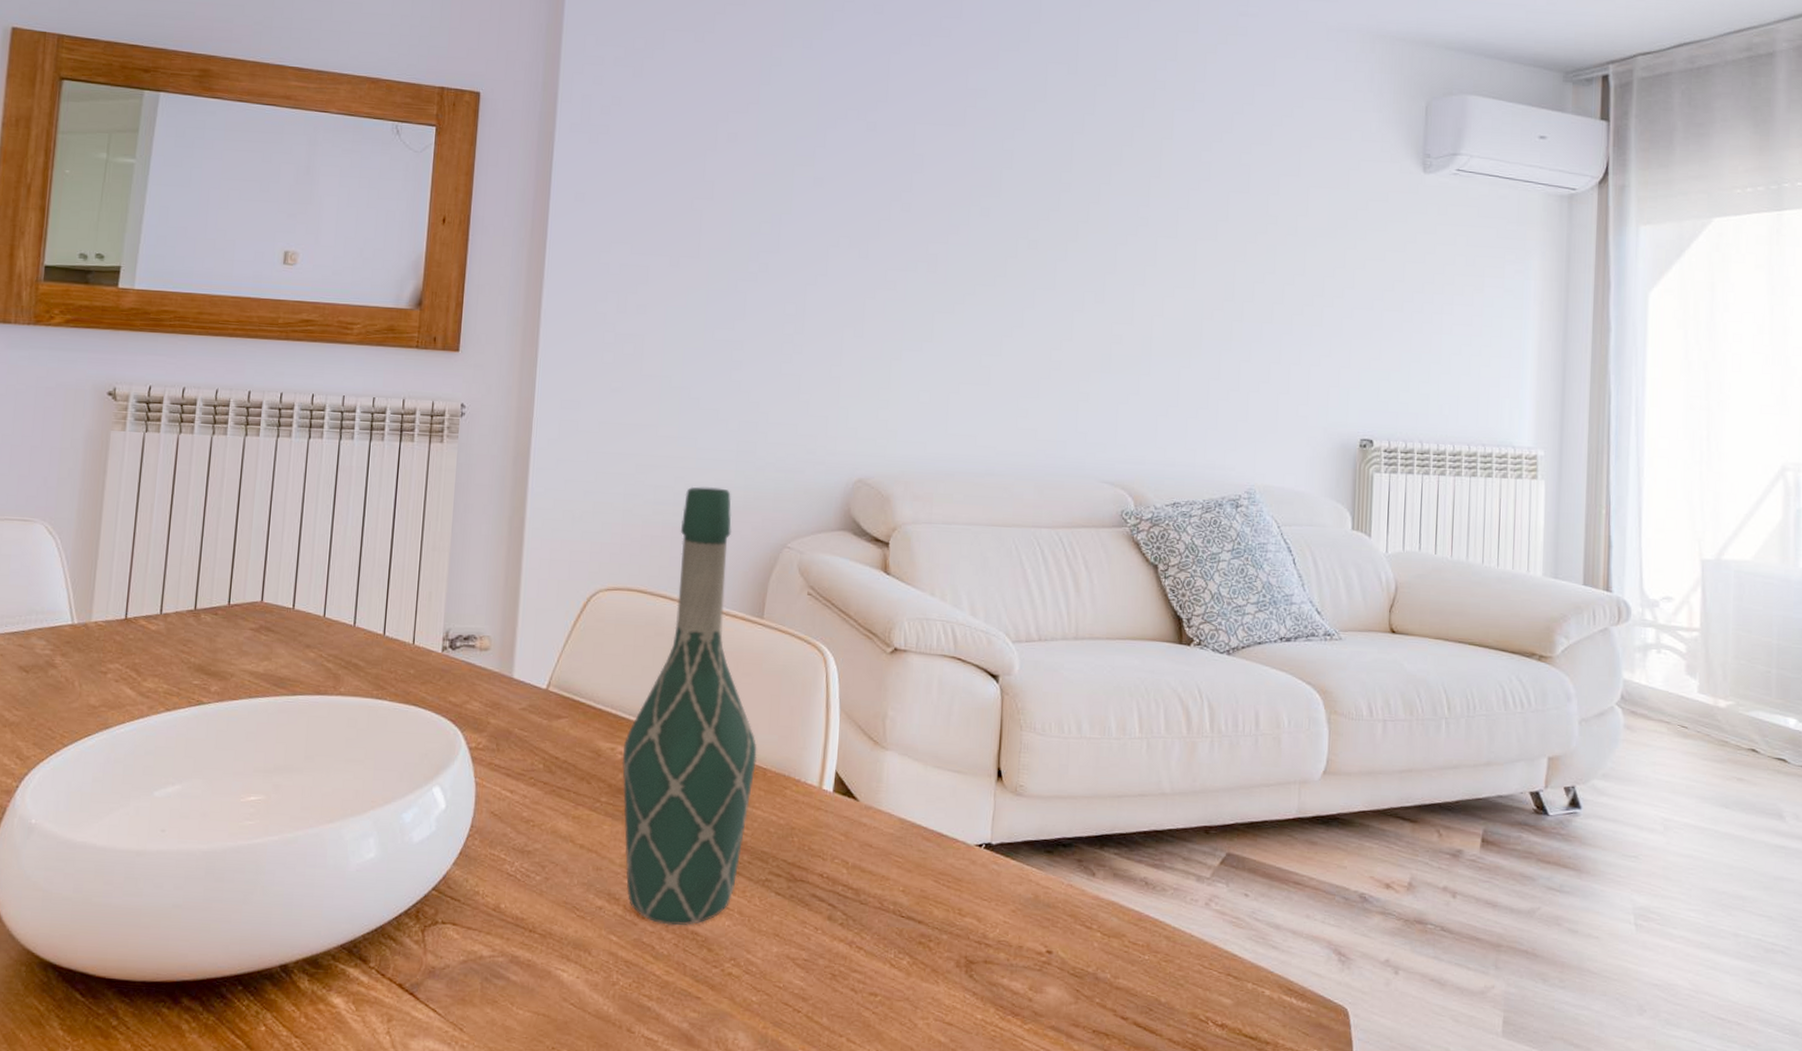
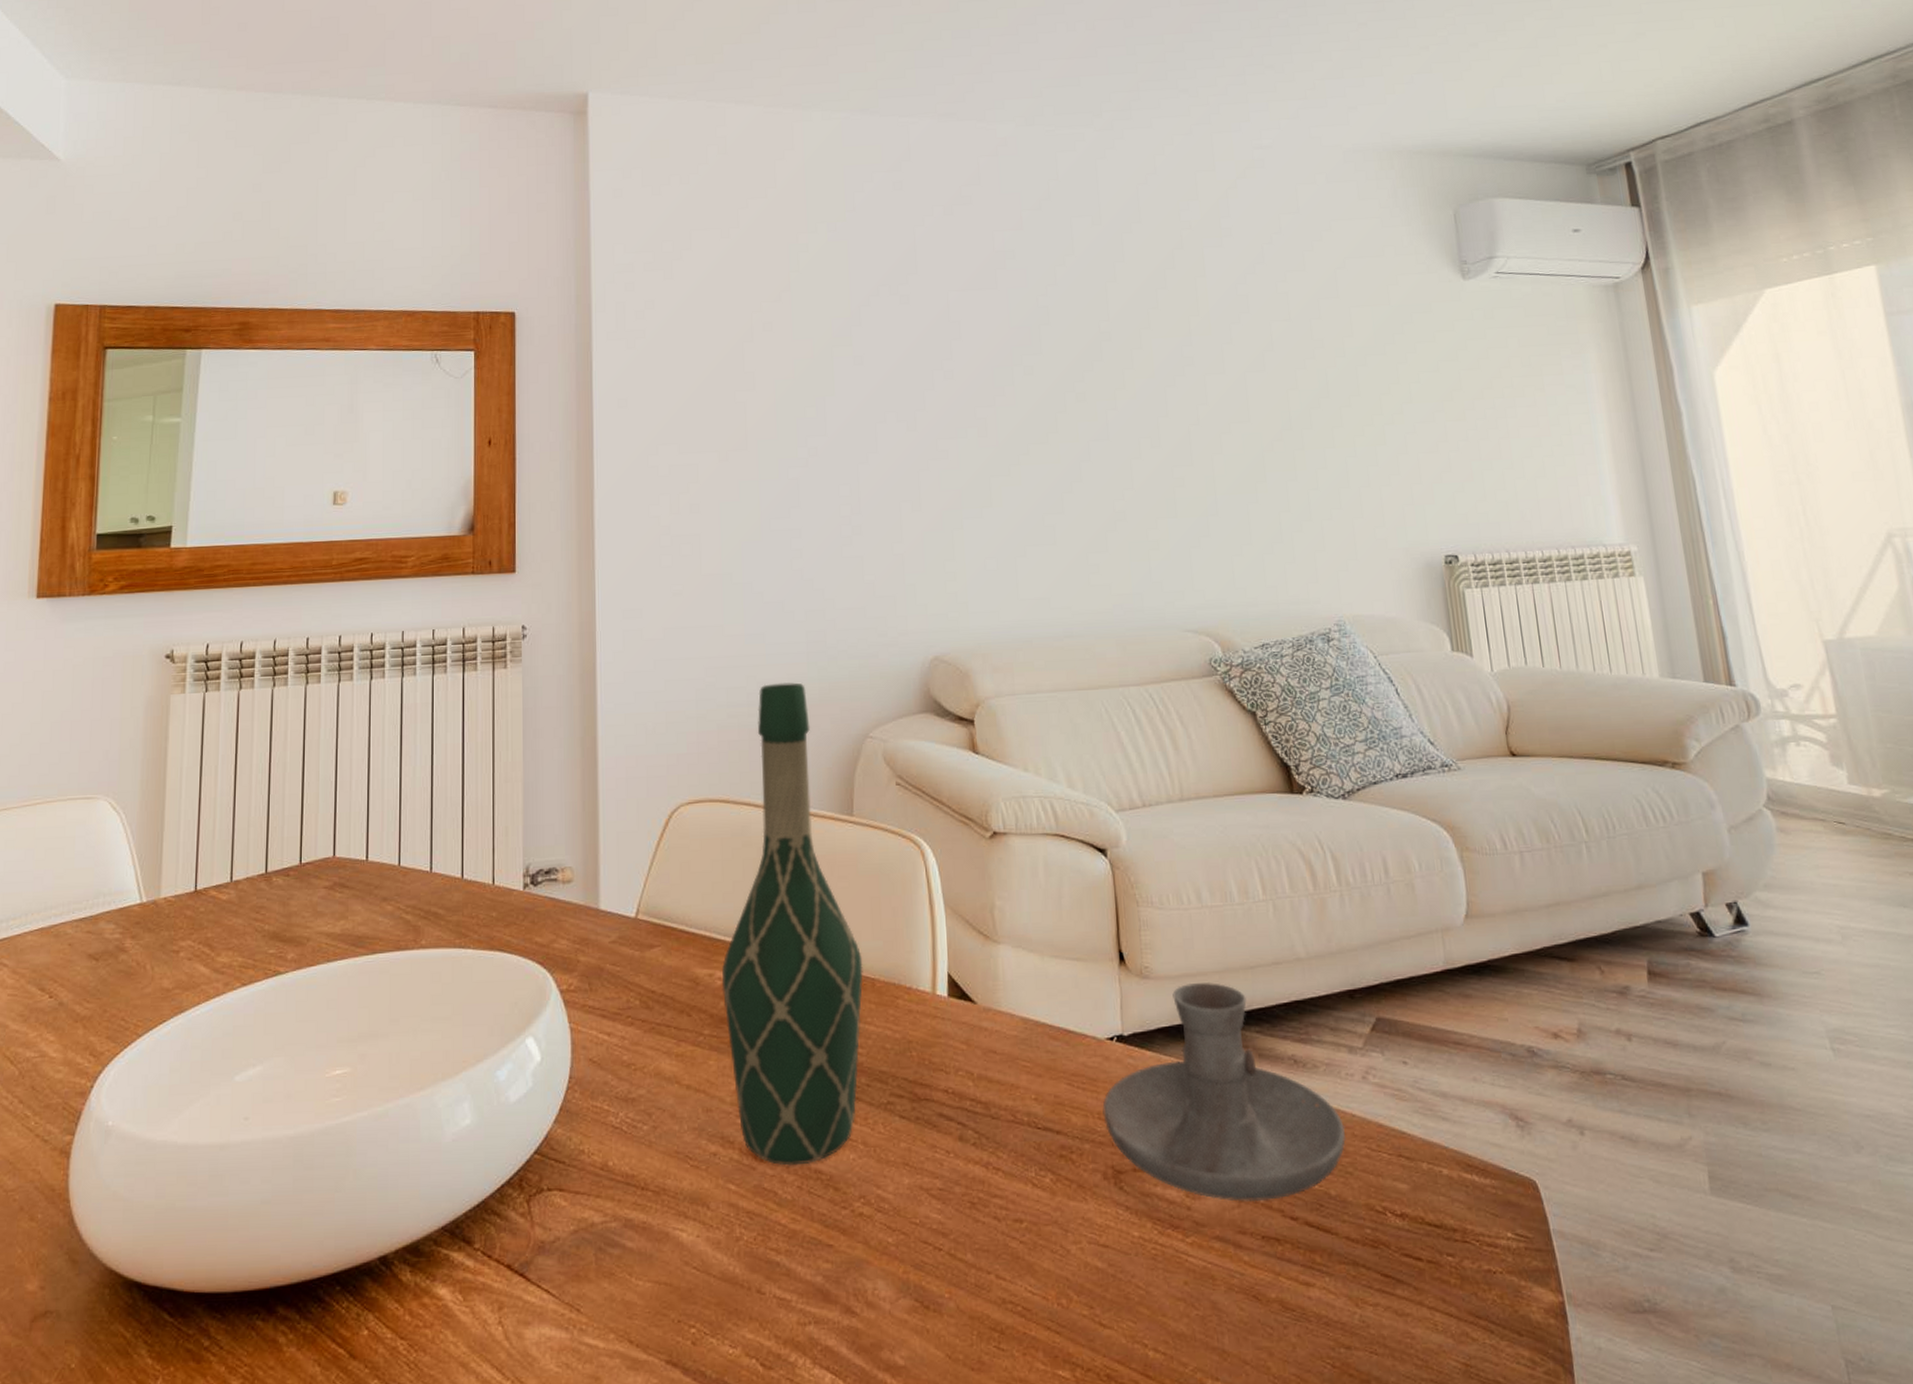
candle holder: none [963,804,1183,1001] -> present [1102,981,1347,1202]

